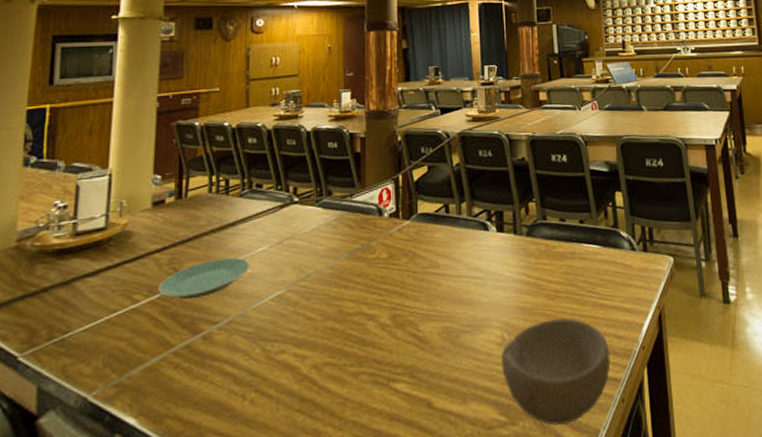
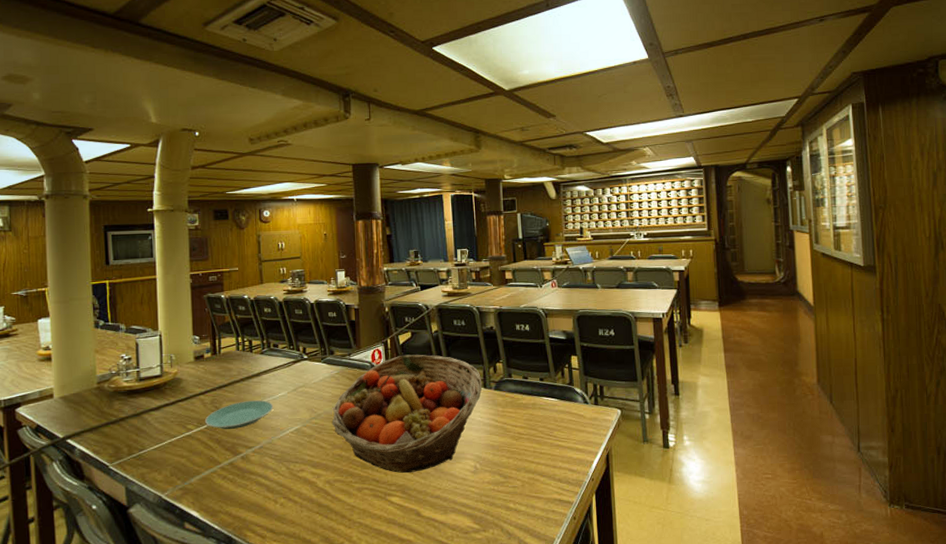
fruit basket: none [324,193,512,350] -> present [331,354,483,473]
bowl: present [501,318,611,426] -> none [474,454,565,533]

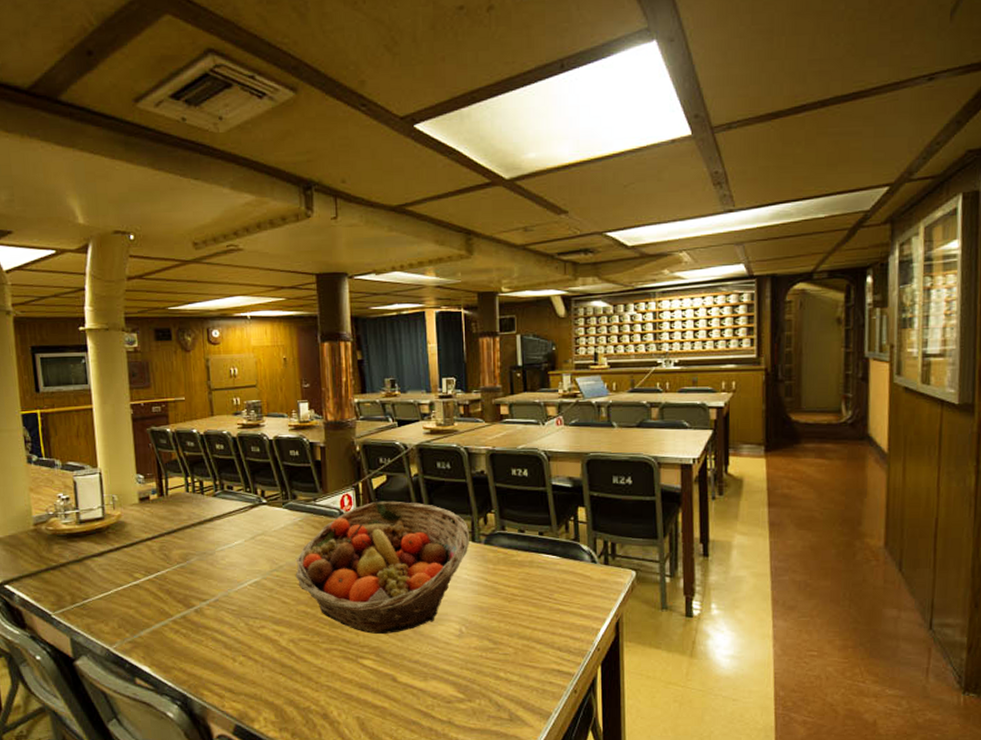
plate: present [204,400,274,430] -> none [153,548,229,580]

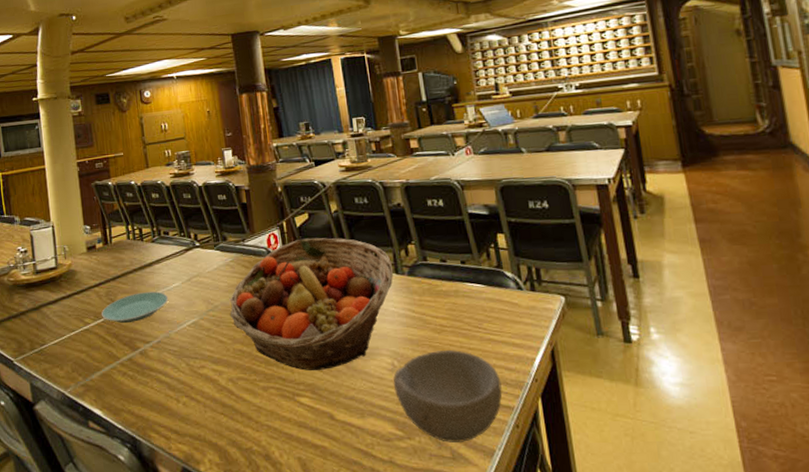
plate: none [153,548,229,580] -> present [101,291,169,324]
bowl: none [459,619,565,705] -> present [393,350,502,443]

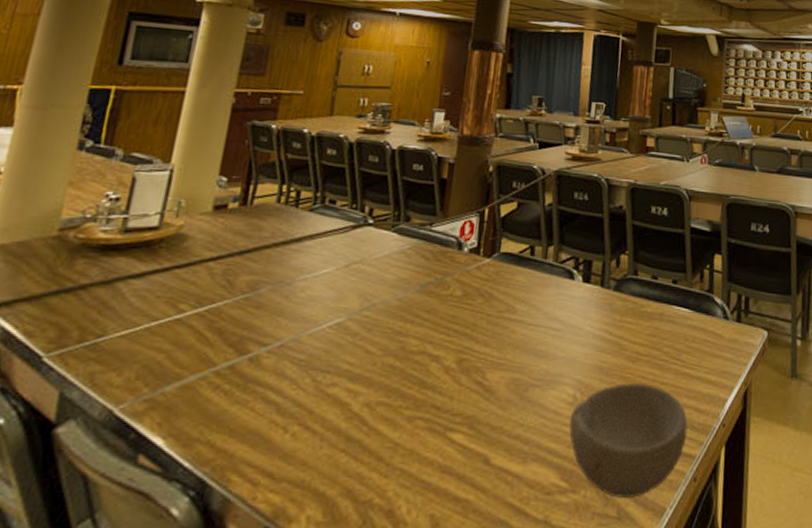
plate: present [101,291,169,324] -> none [206,275,312,316]
fruit basket: present [229,237,394,371] -> none [389,231,600,398]

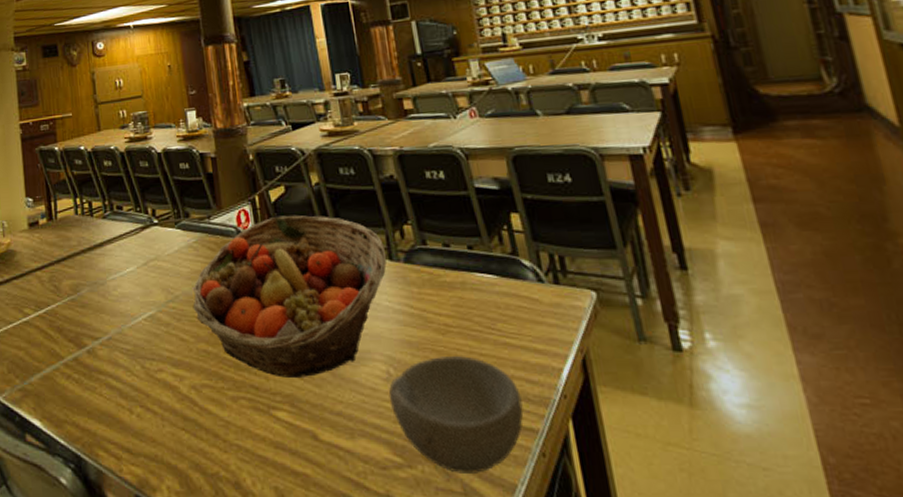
fruit basket: none [389,231,600,398] -> present [192,215,387,378]

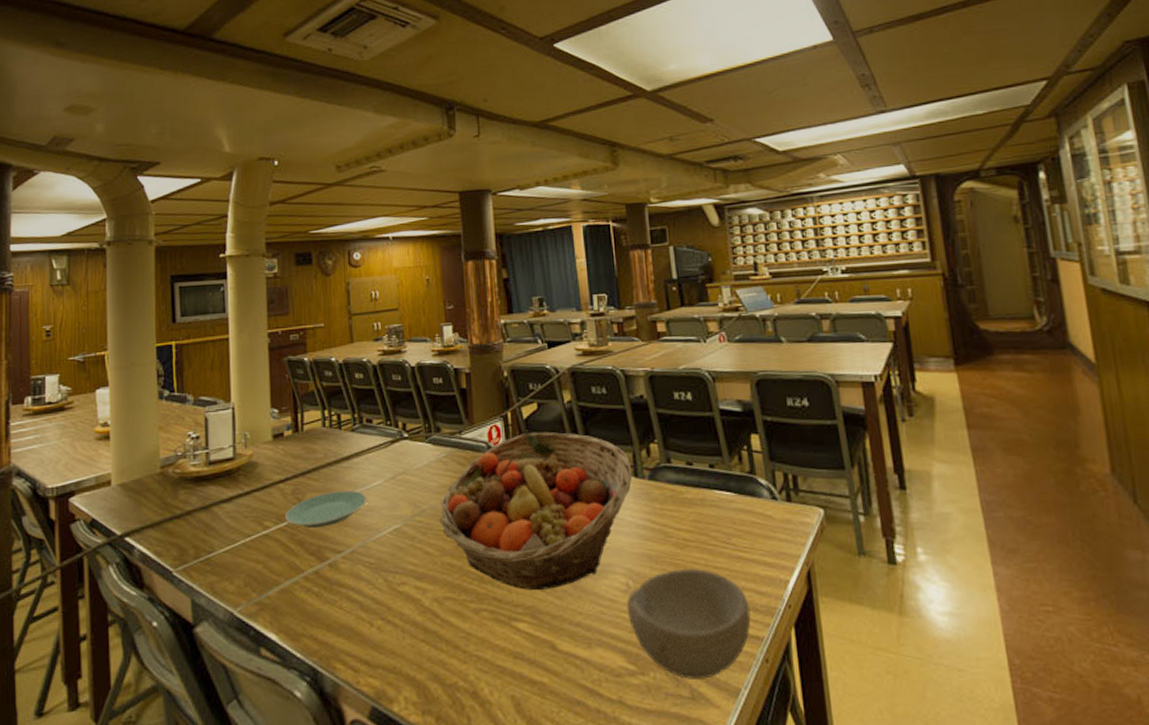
plate: none [43,277,122,316] -> present [284,490,368,529]

